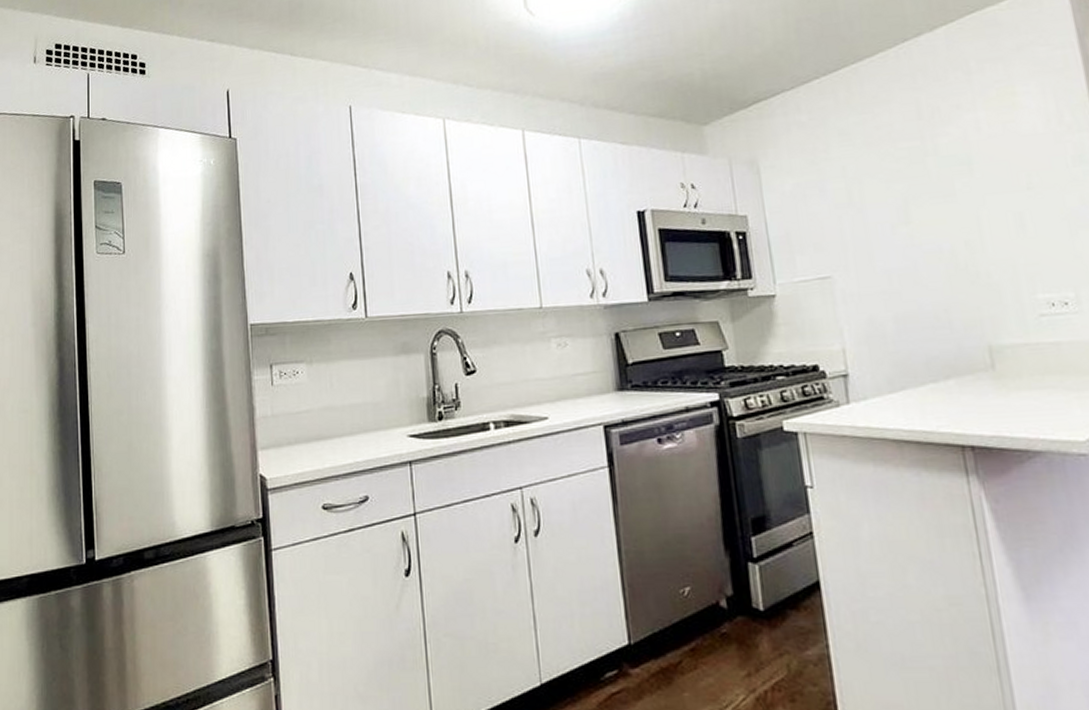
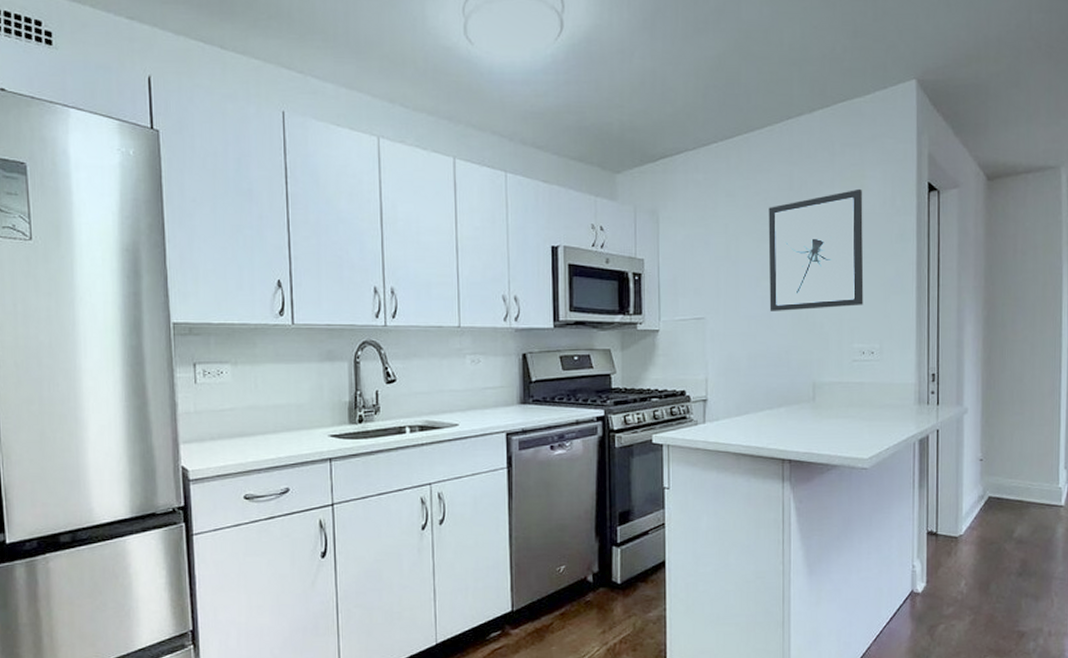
wall art: none [894,107,1042,263] -> present [768,188,864,311]

